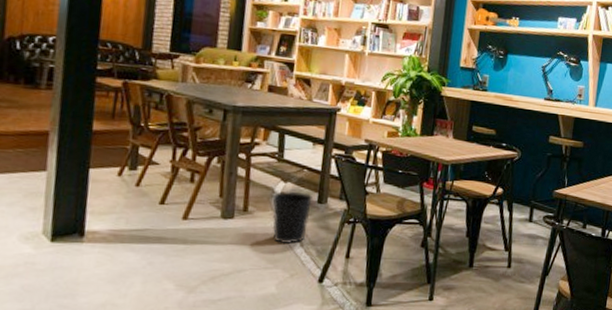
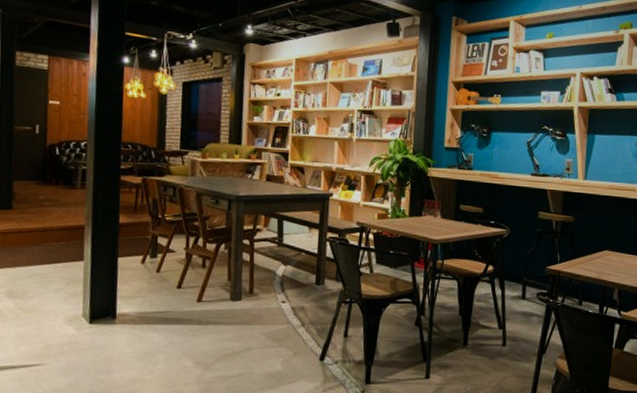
wastebasket: present [272,192,313,245] -> none [275,274,312,325]

